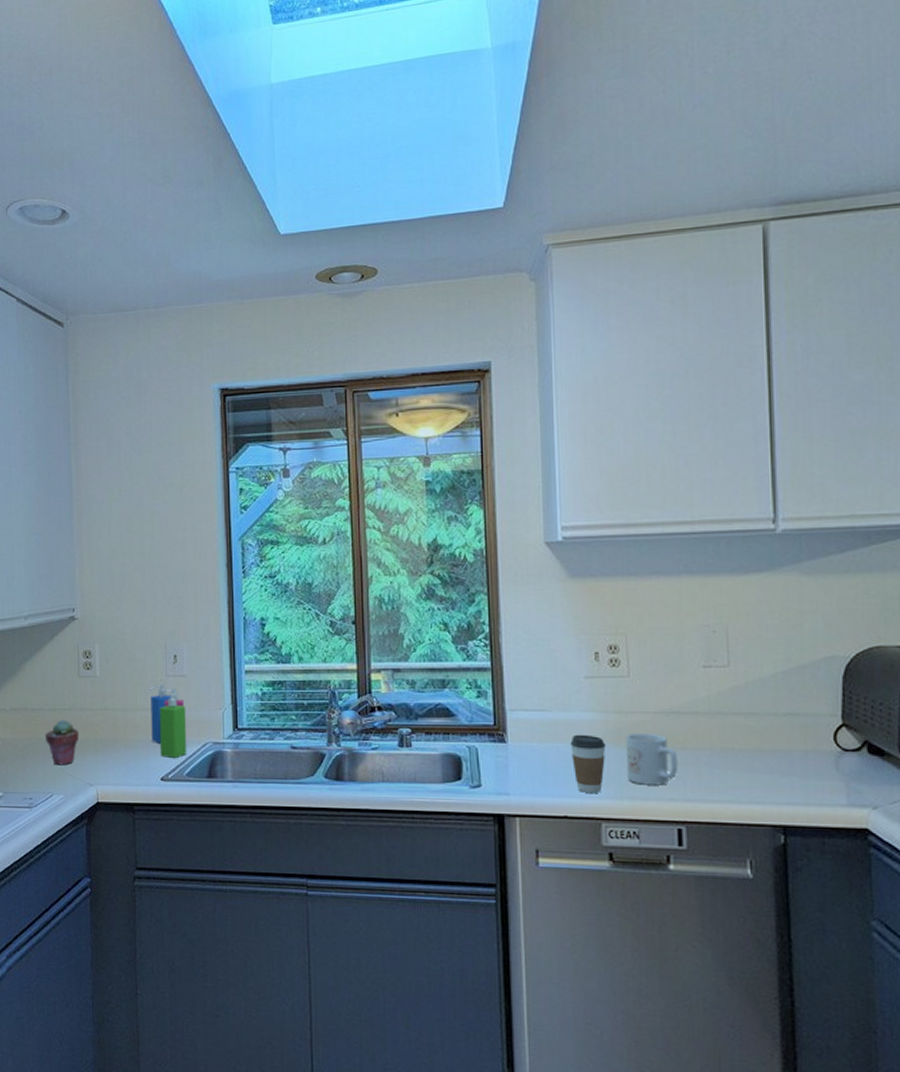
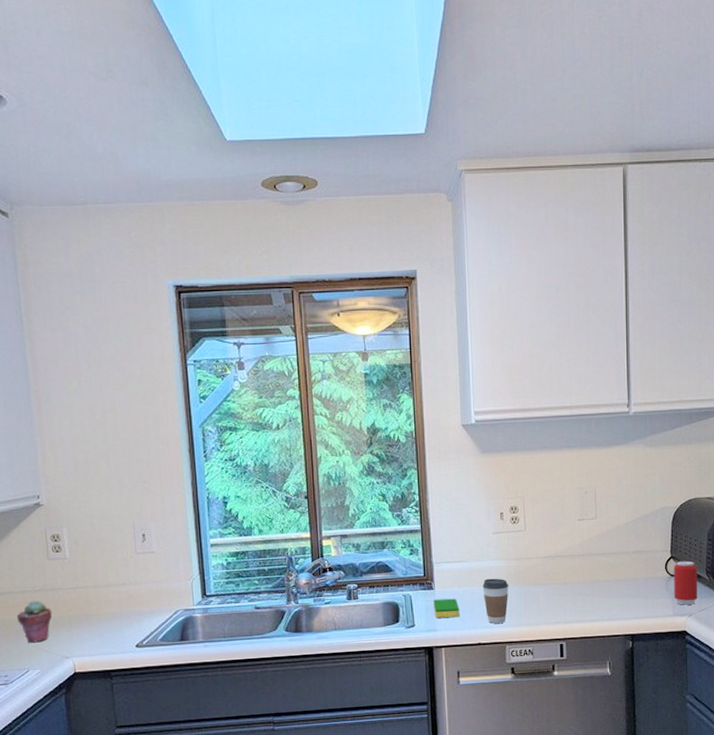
soap dispenser: present [149,684,187,759] -> none [120,561,160,627]
dish sponge: none [506,755,540,781] -> present [433,598,460,618]
mug: present [625,734,678,786] -> none [523,574,560,614]
beverage can: none [847,731,886,793] -> present [674,560,697,605]

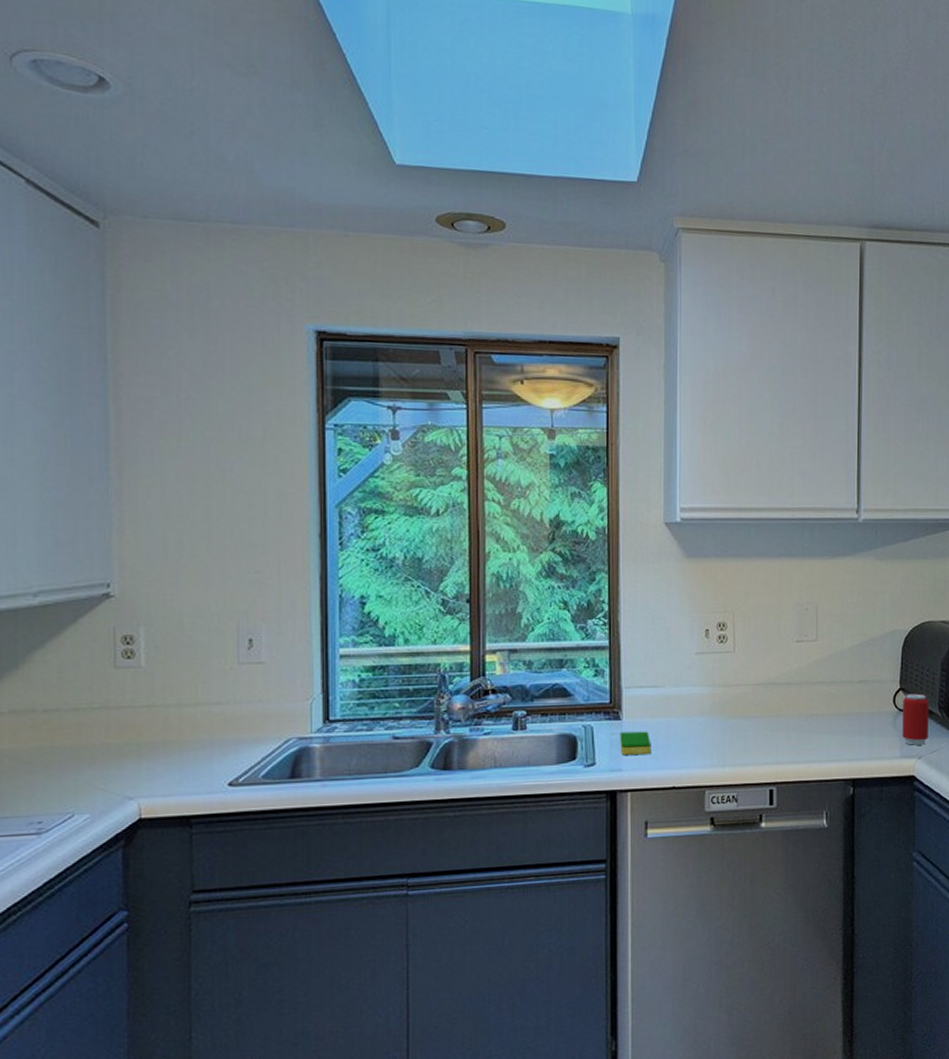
potted succulent: present [16,600,53,643] -> none [62,721,115,778]
coffee cup: present [482,578,509,624] -> none [680,708,712,763]

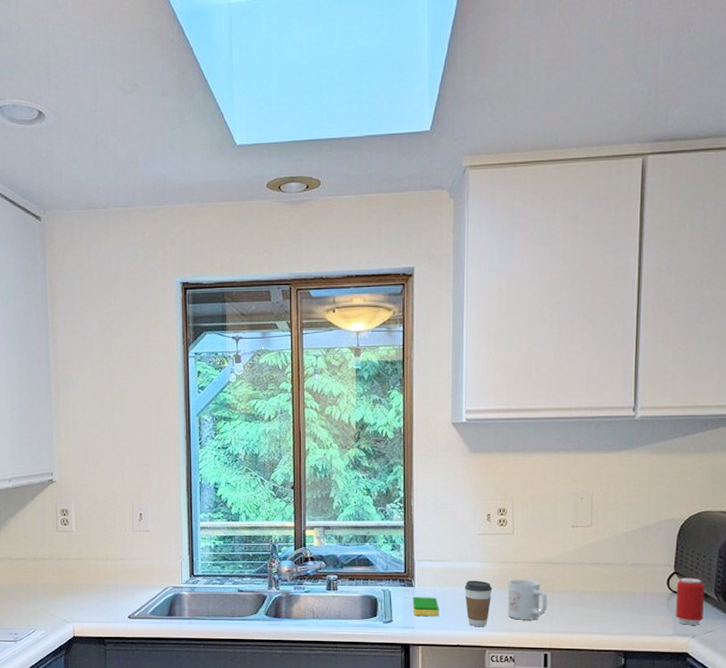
coffee cup: none [680,708,712,763] -> present [464,580,493,626]
mug: none [728,704,772,752] -> present [507,579,547,620]

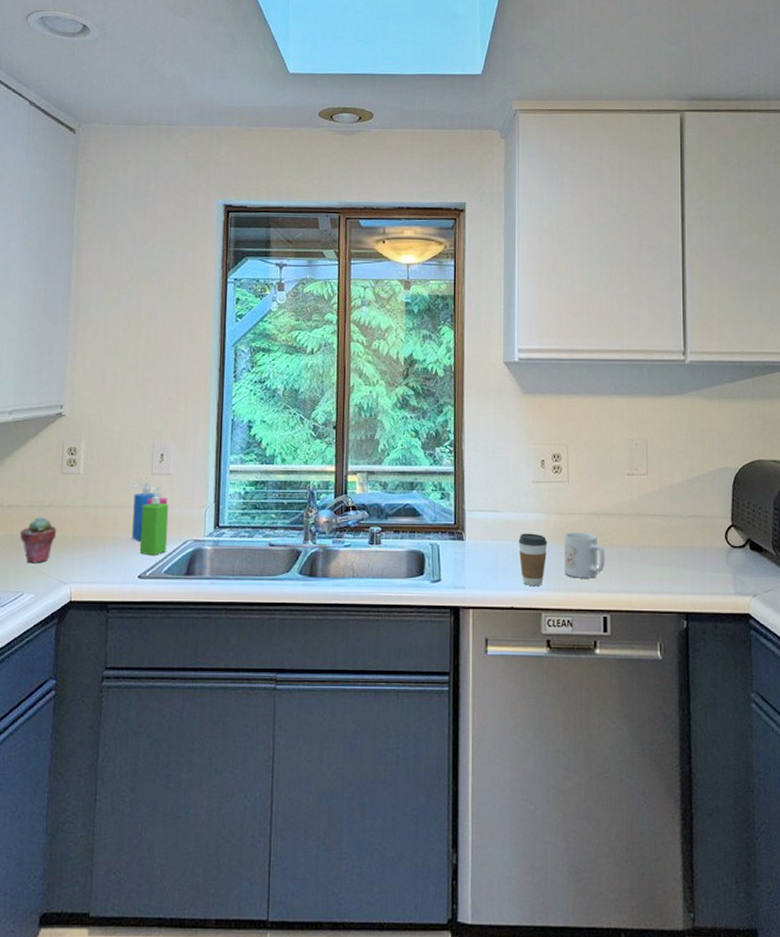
potted succulent: none [27,567,58,606] -> present [19,516,57,564]
soap dispenser: none [118,538,151,600] -> present [132,482,169,556]
dish sponge: present [413,597,439,617] -> none [463,552,492,575]
beverage can: present [676,577,705,625] -> none [735,531,763,583]

